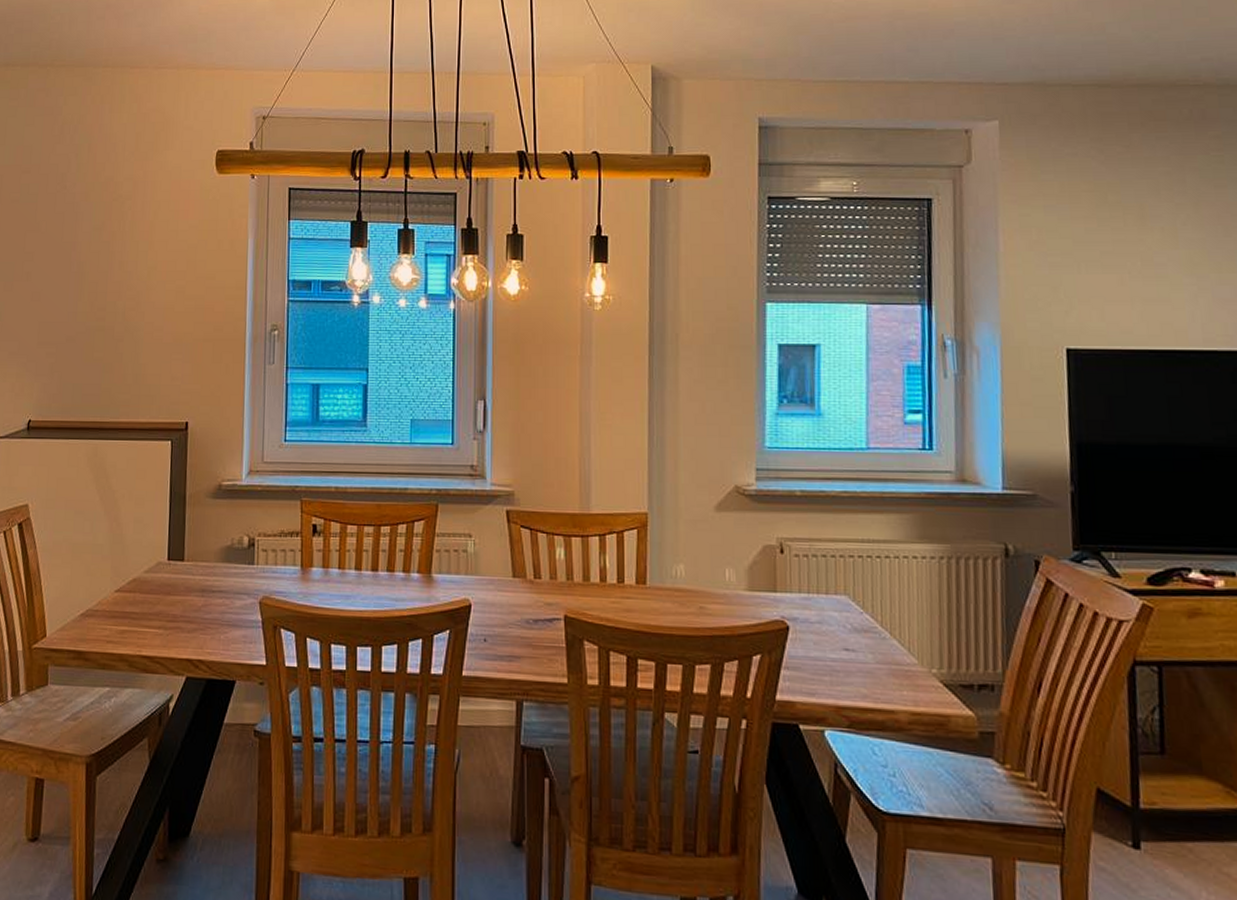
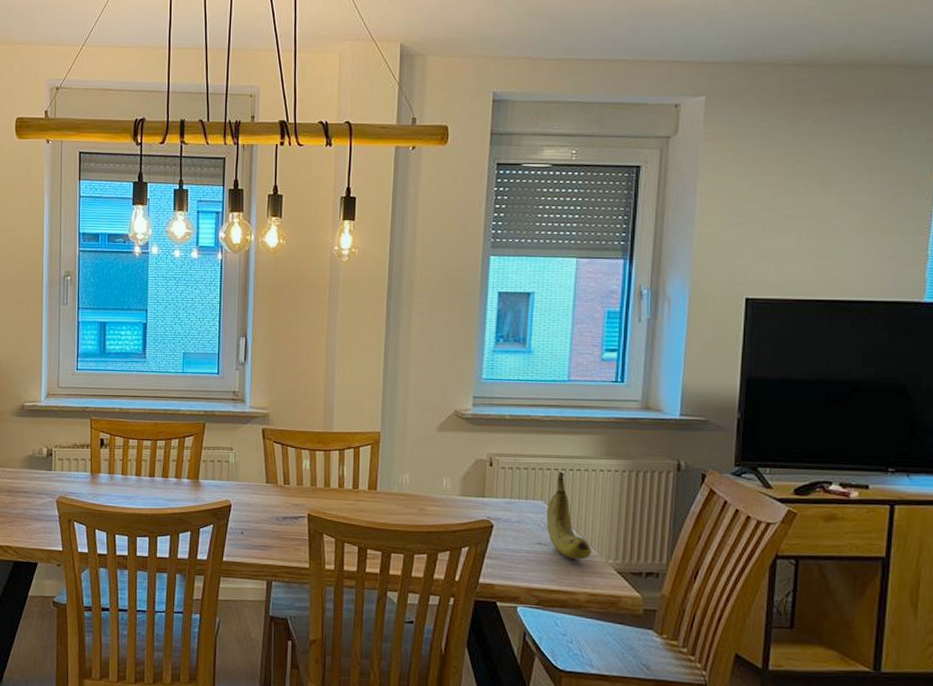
banana: none [851,559,911,669] -> present [546,471,592,560]

